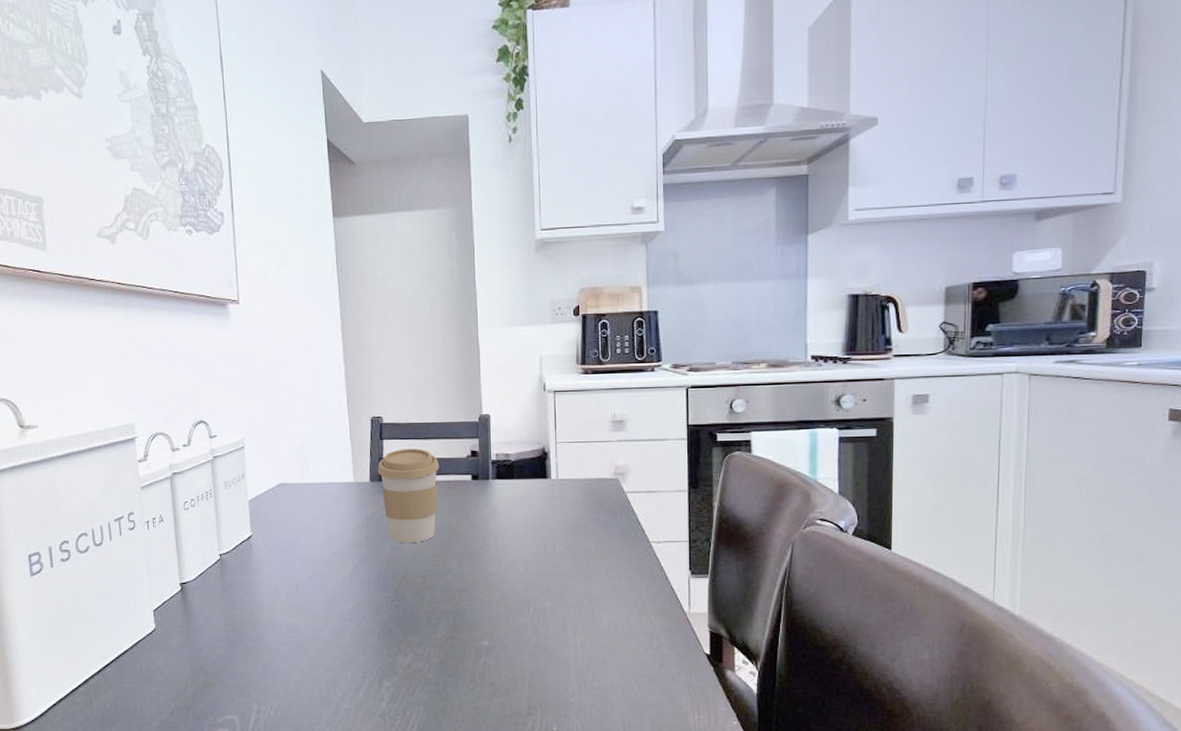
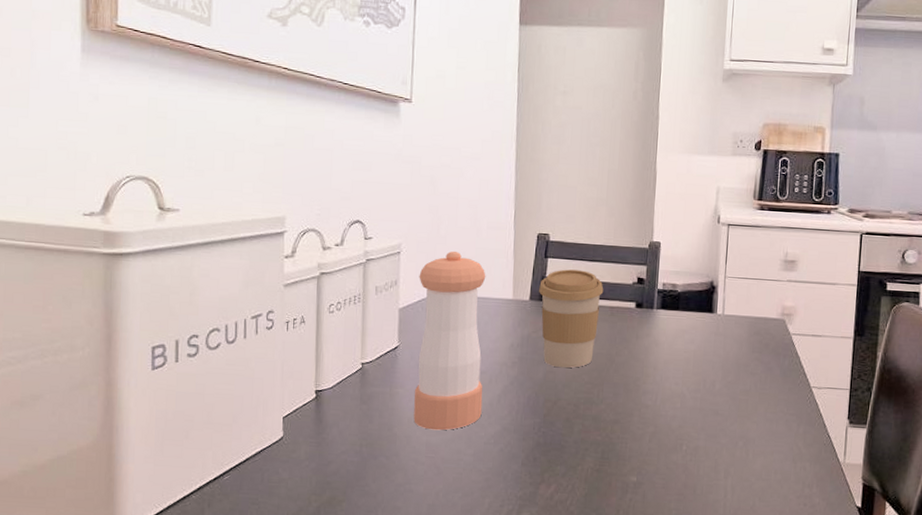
pepper shaker: none [263,441,336,612] -> present [413,251,486,431]

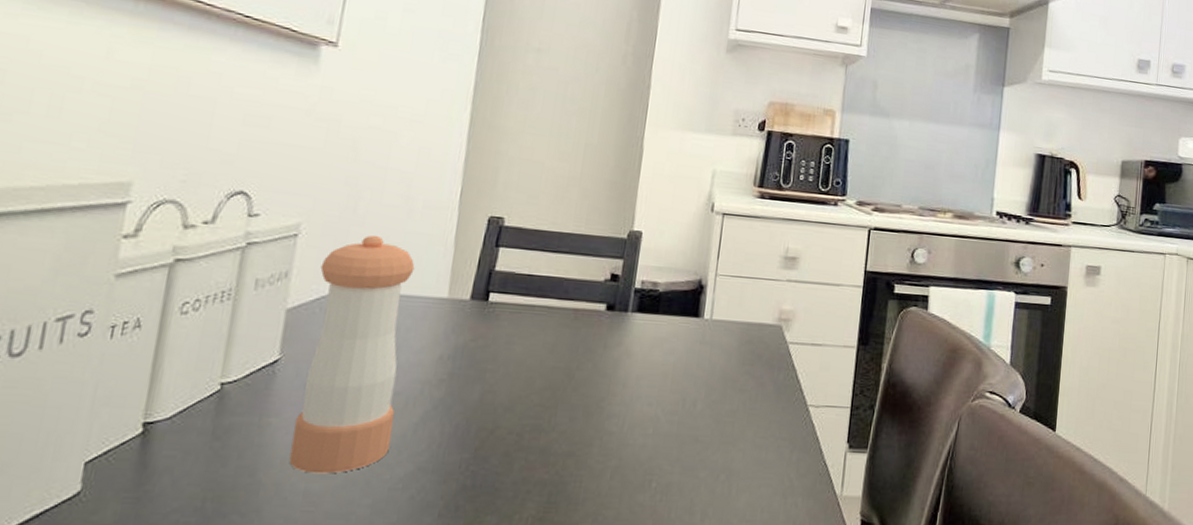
coffee cup: present [539,269,604,369] -> none [482,261,568,387]

